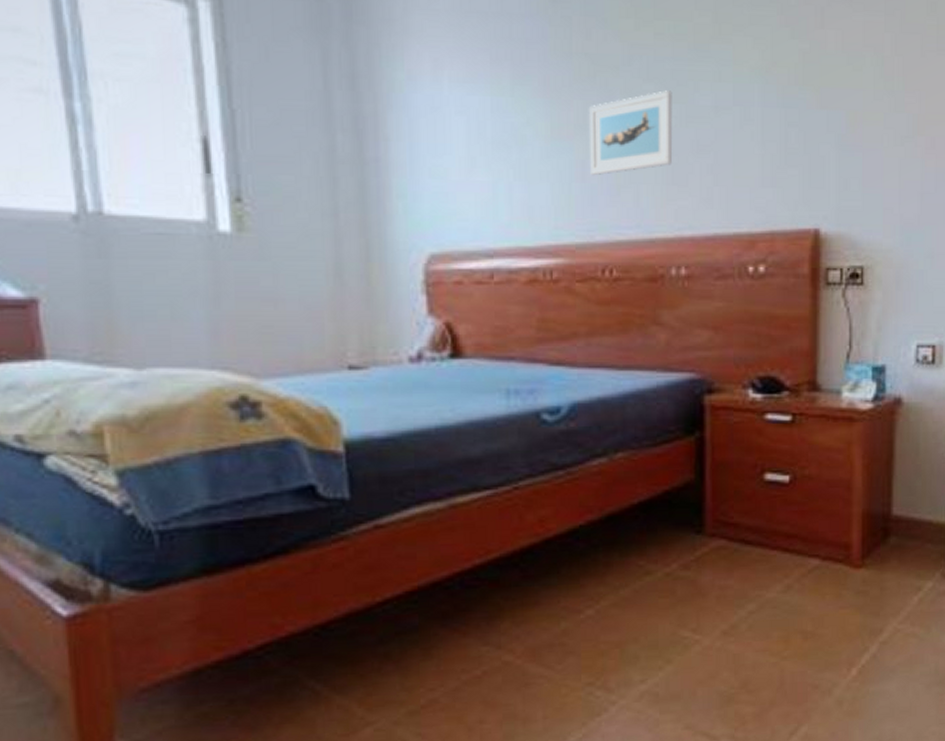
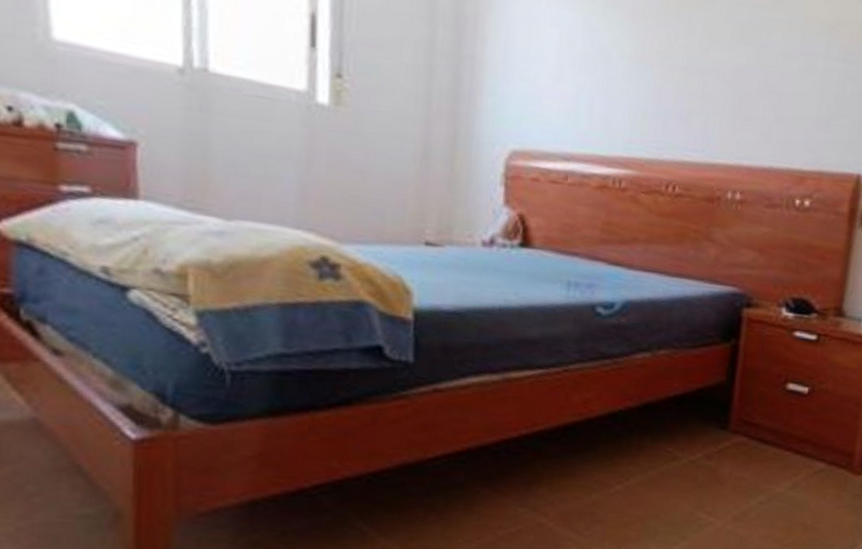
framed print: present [589,90,673,175] -> none [666,32,748,100]

